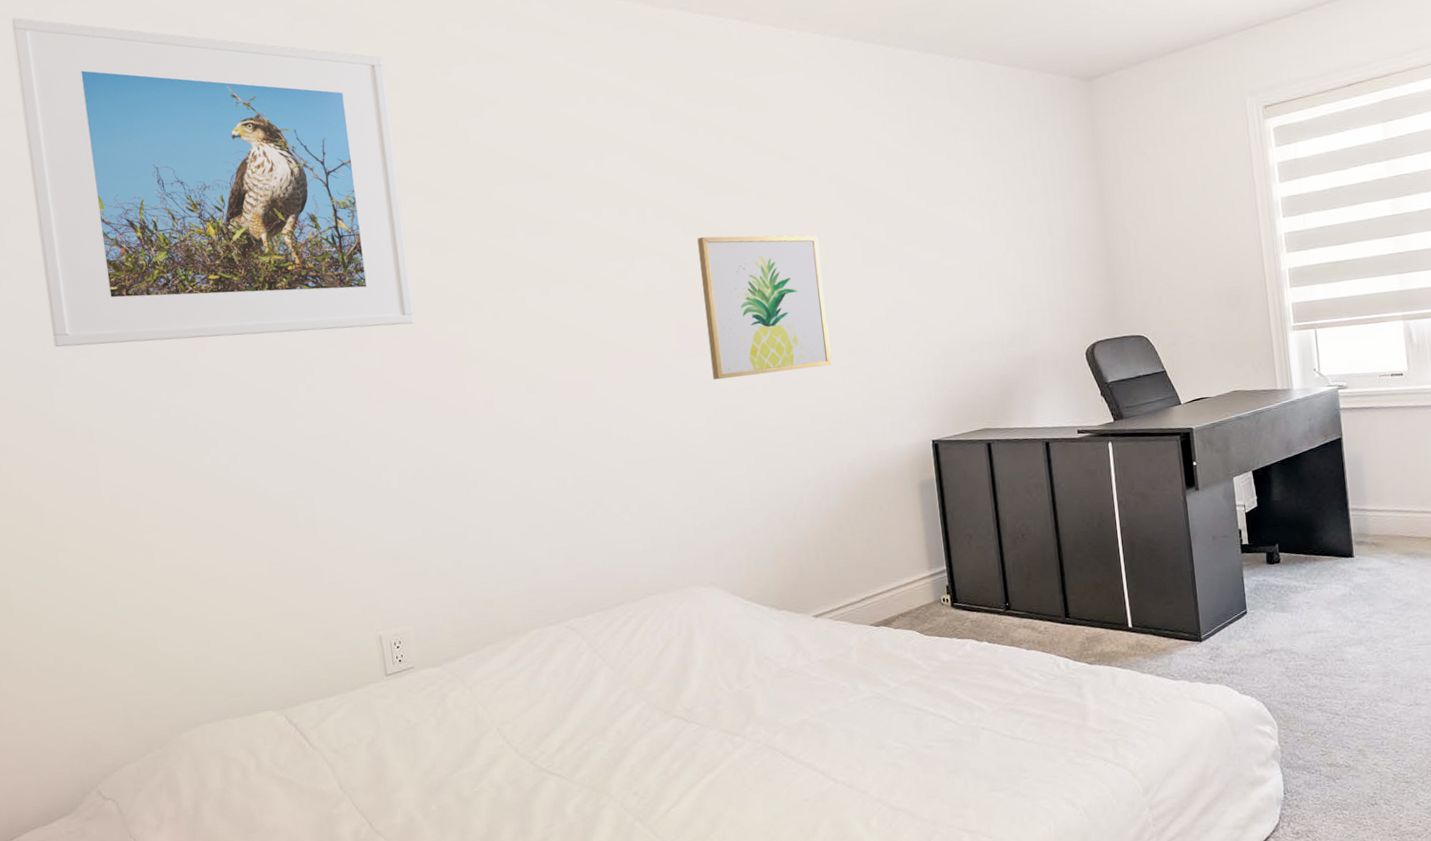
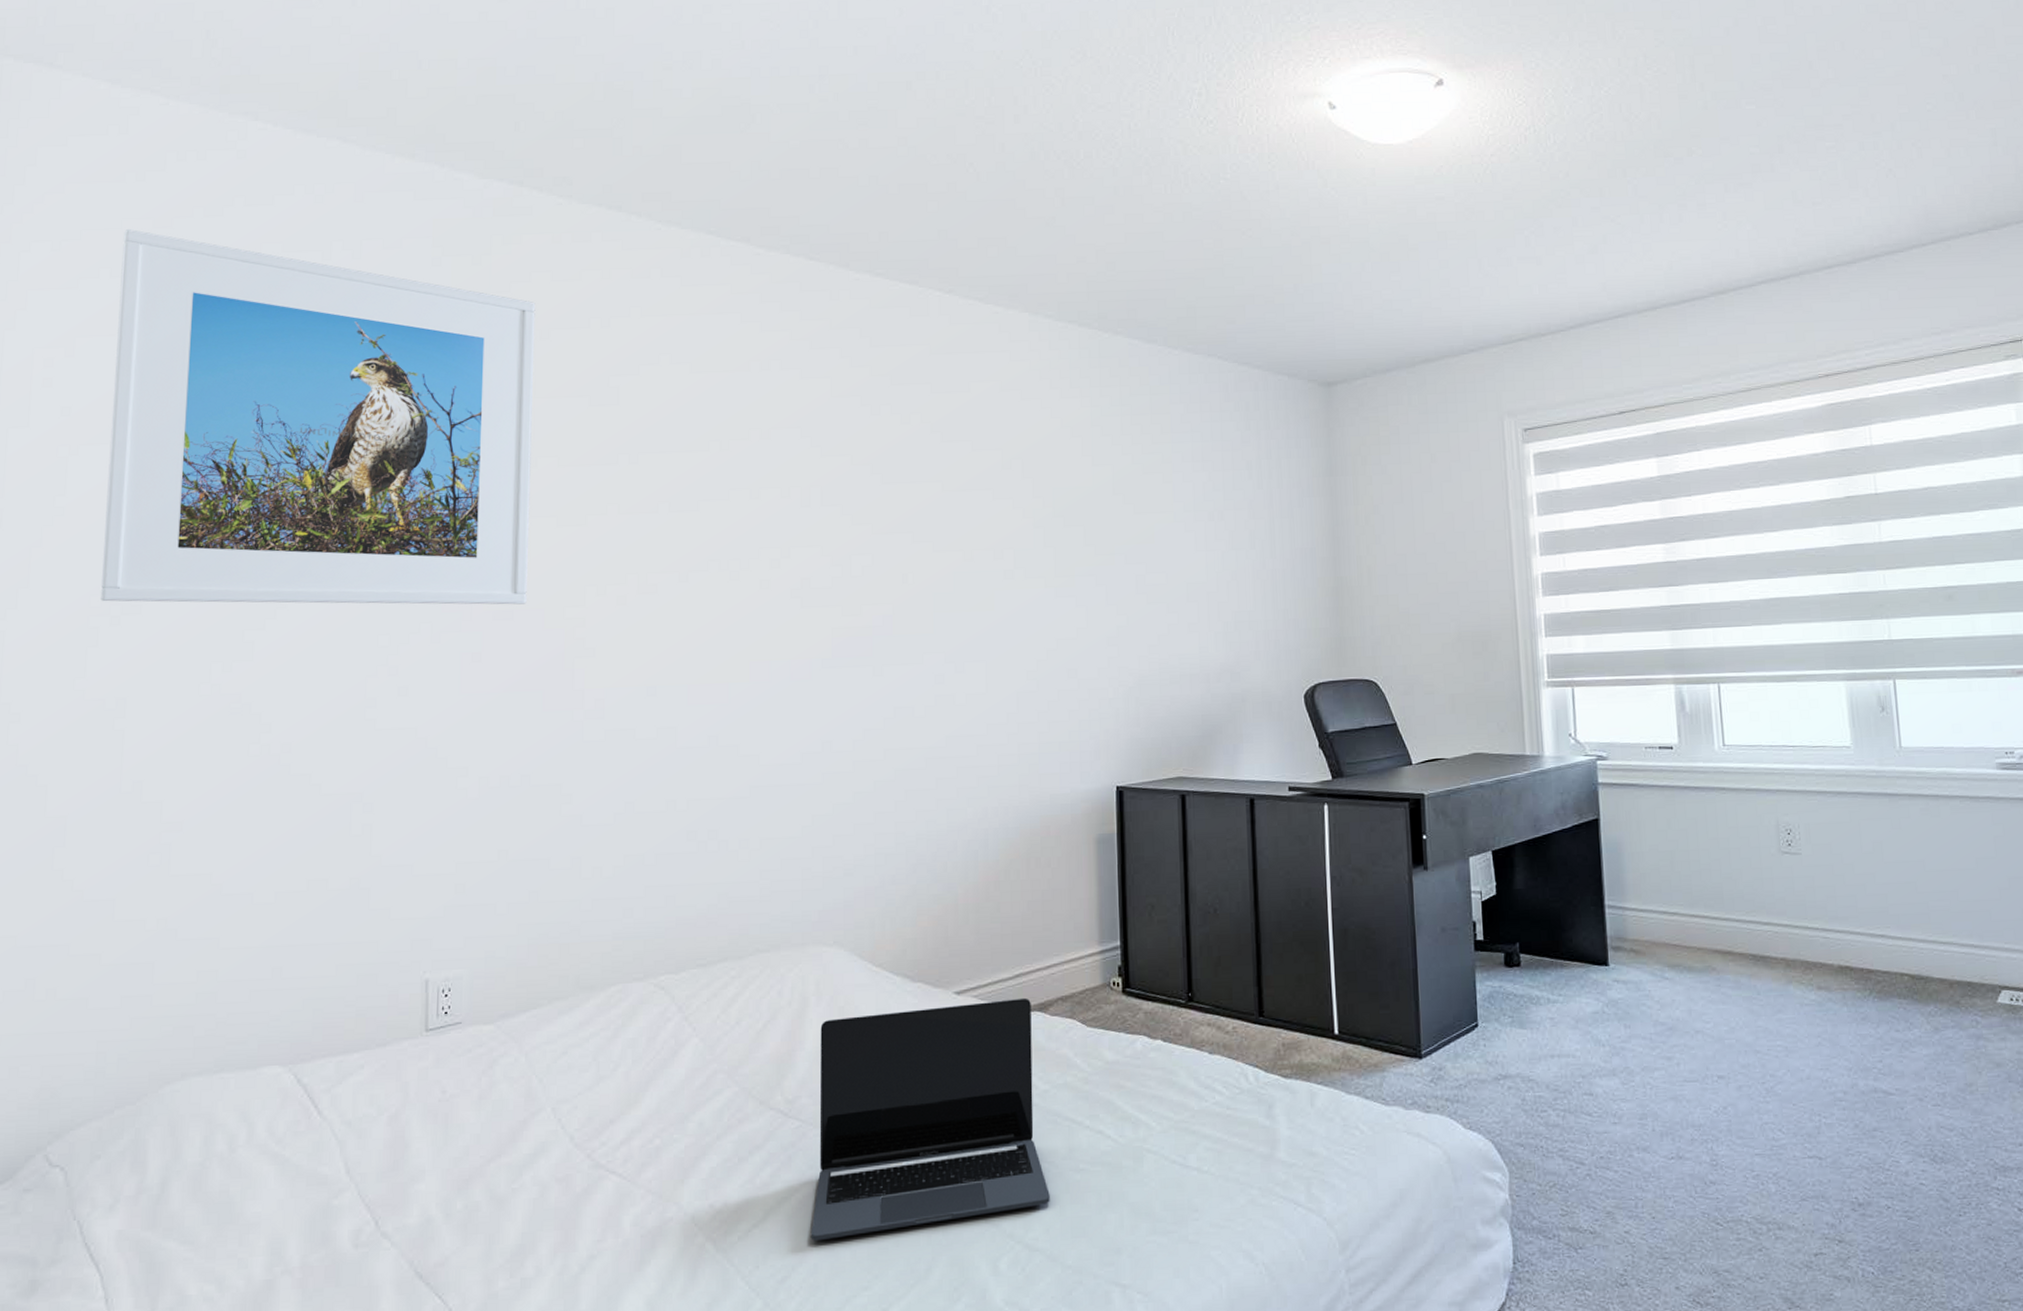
wall art: present [697,235,832,380] -> none [866,528,1007,696]
laptop: none [706,616,907,815] -> present [810,997,1050,1242]

